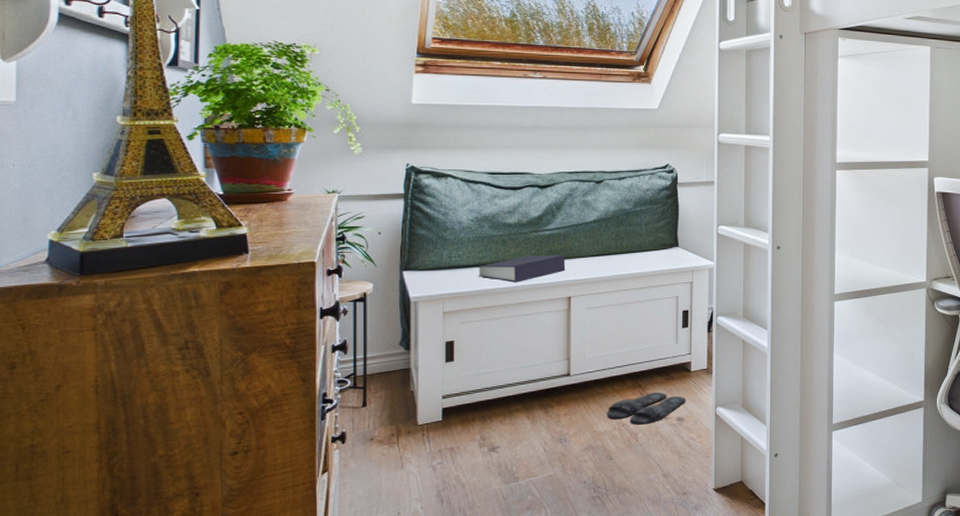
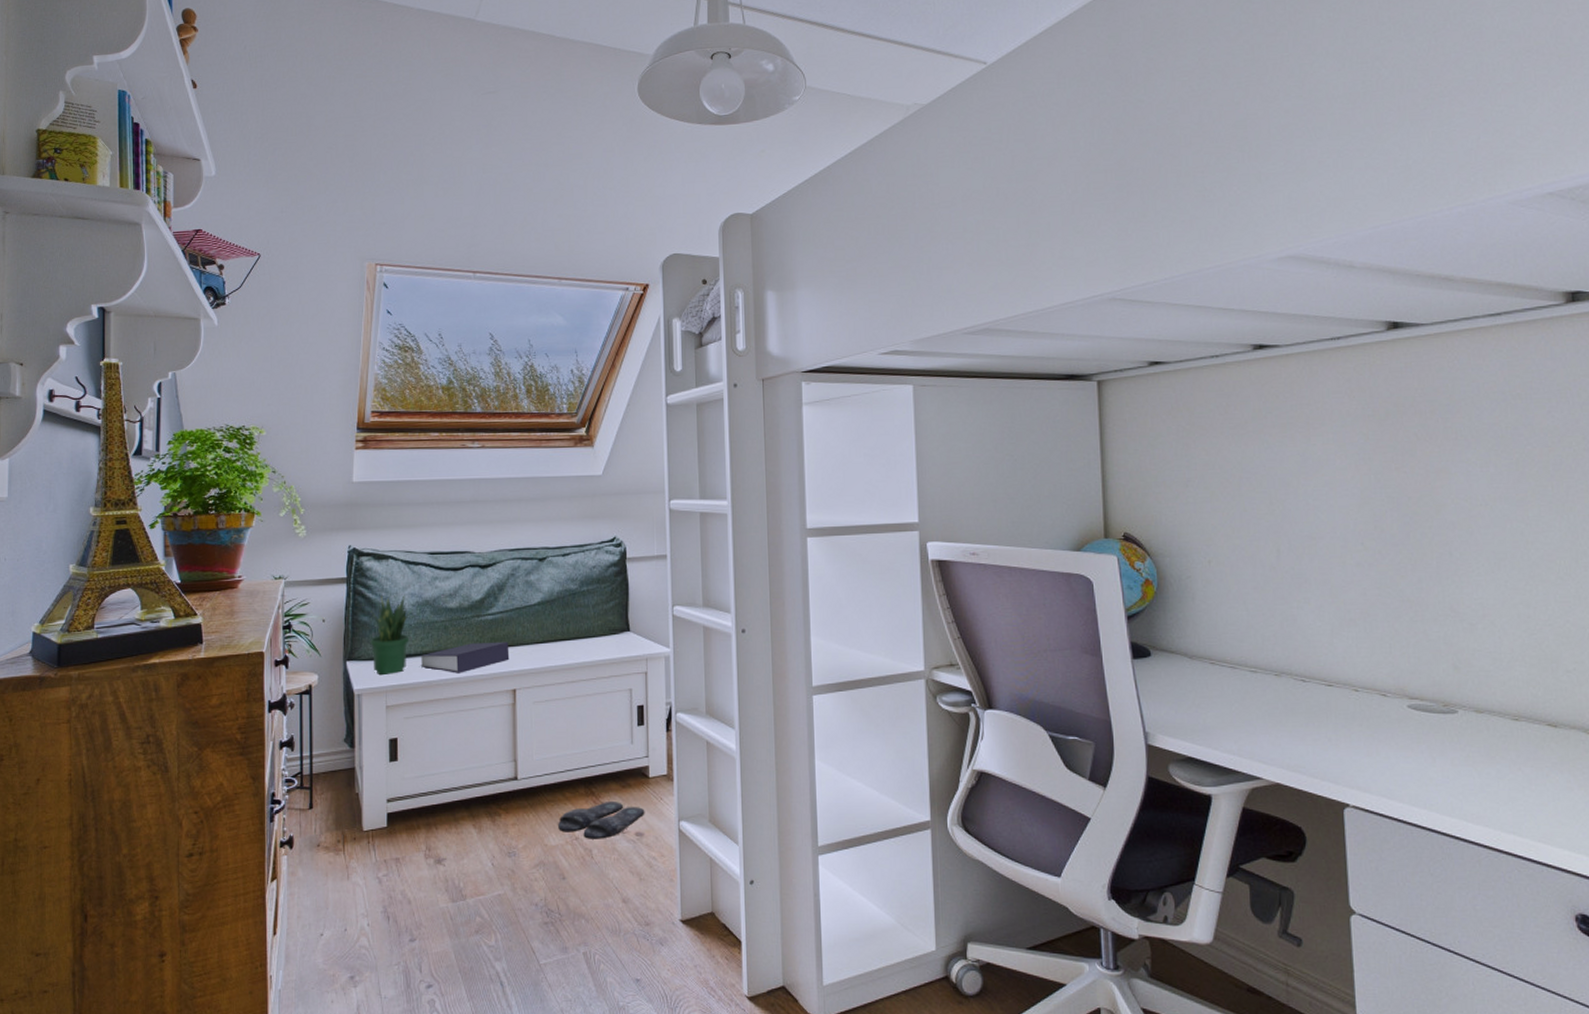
planter: none [427,210,471,283] -> present [370,594,413,674]

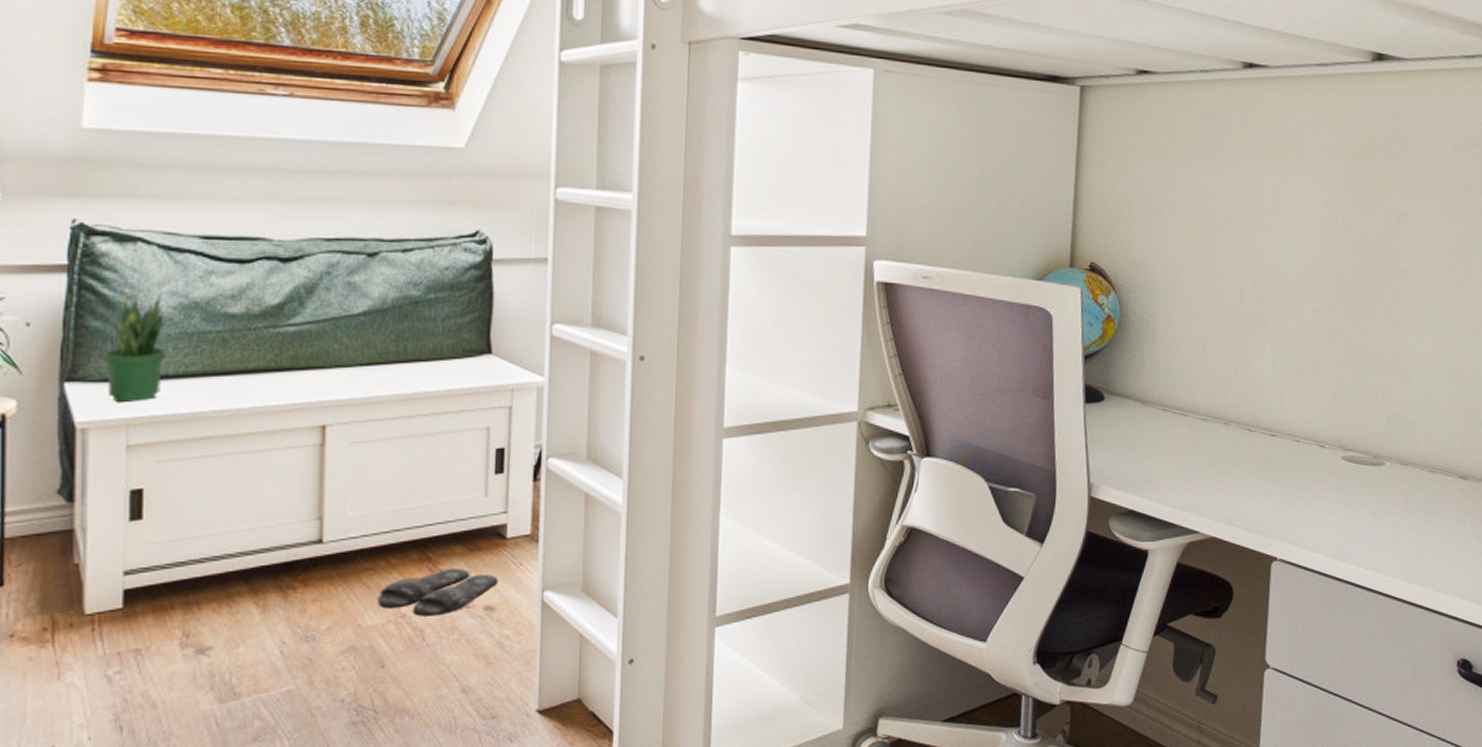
book: present [420,641,510,673] -> none [182,361,319,403]

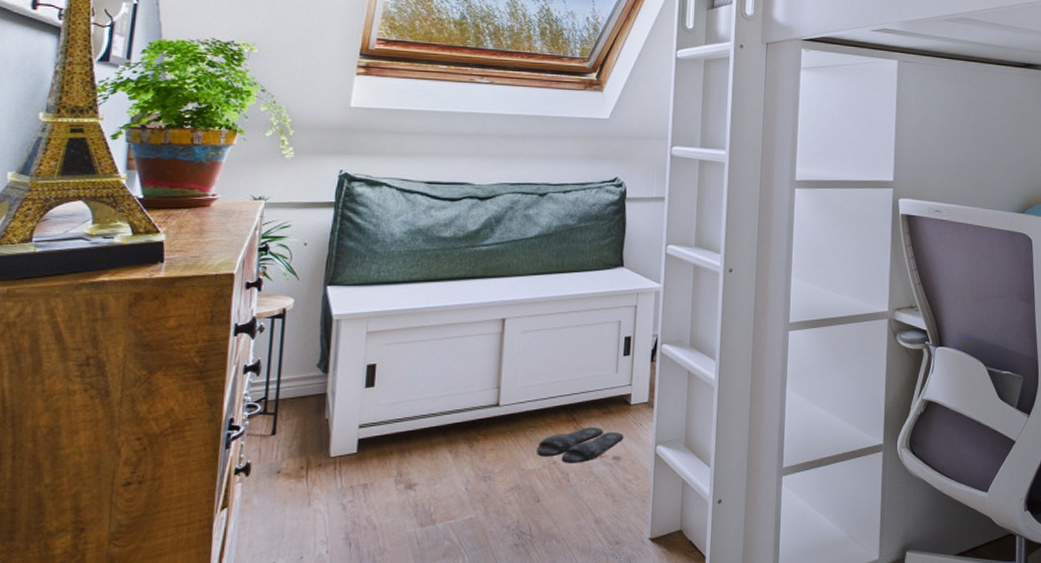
planter: present [103,292,173,402] -> none [354,221,404,300]

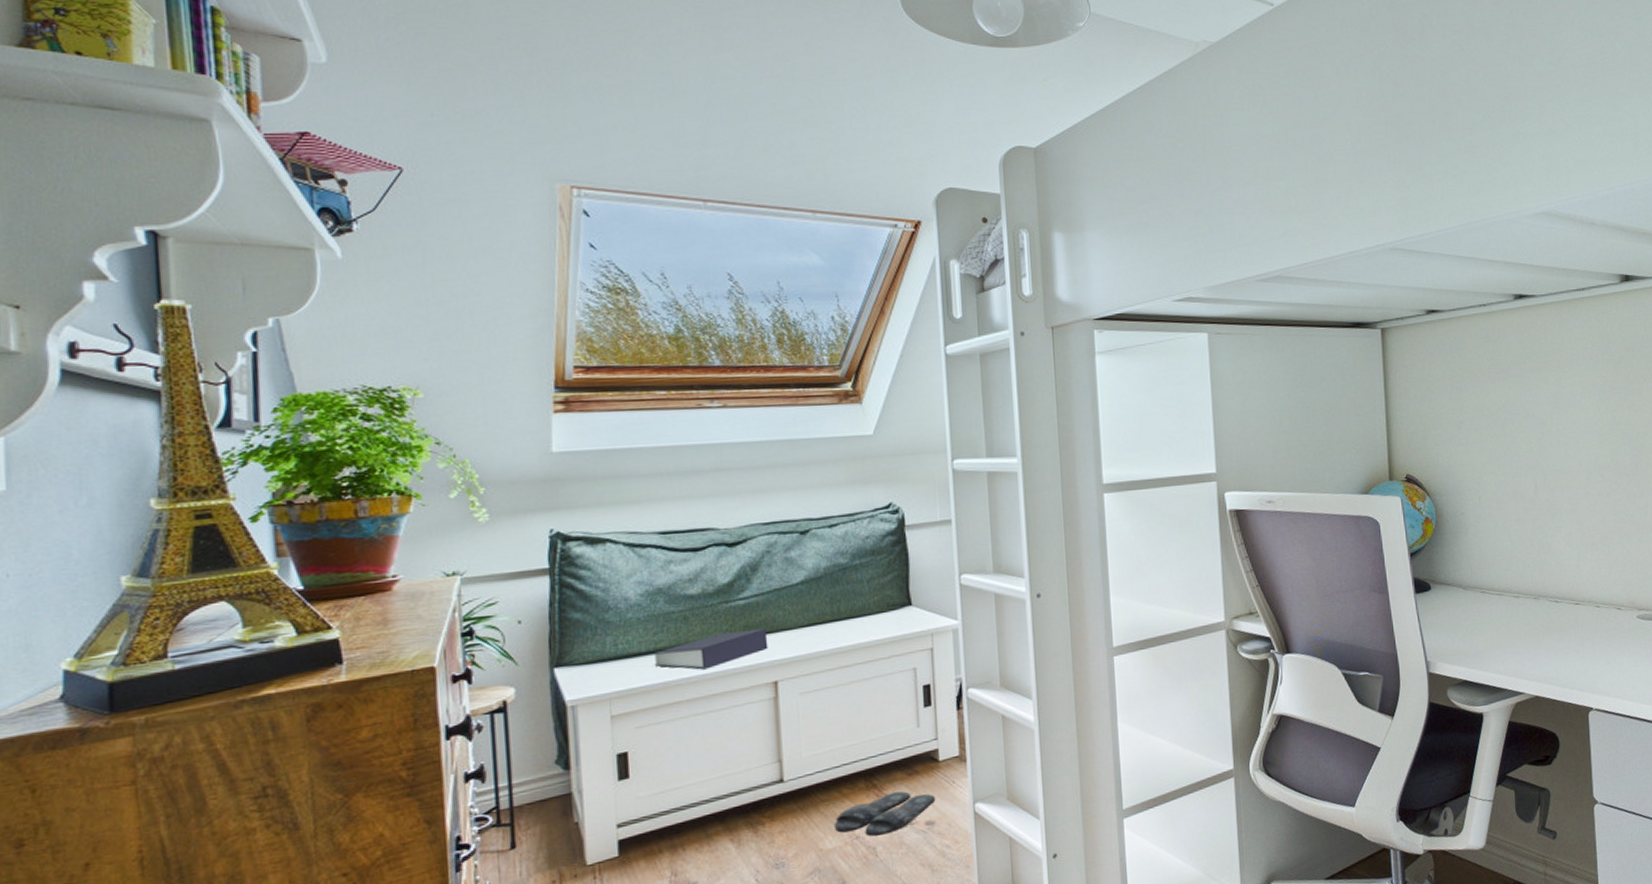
book: none [407,272,502,302] -> present [653,628,768,670]

